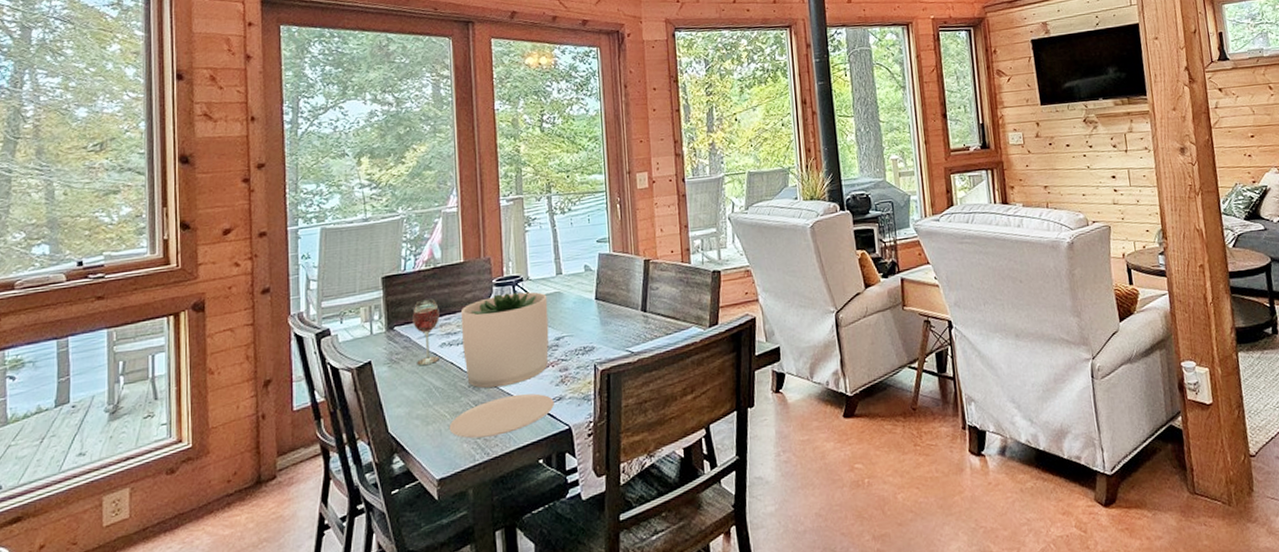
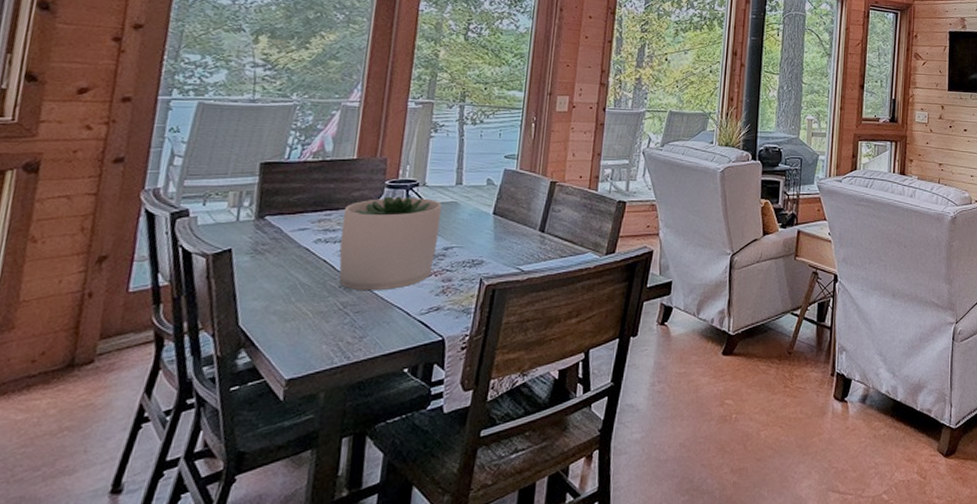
wineglass: present [413,298,440,365] -> none [284,191,321,259]
plate: present [449,393,554,439] -> none [309,300,431,341]

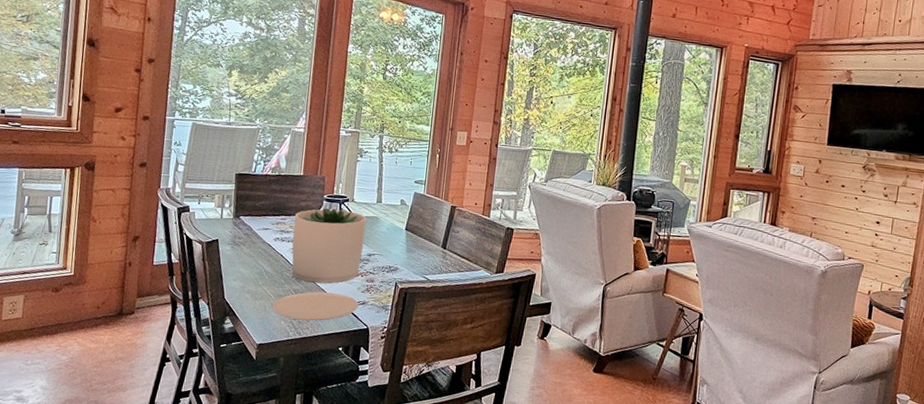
plate: none [309,300,431,341] -> present [272,291,359,321]

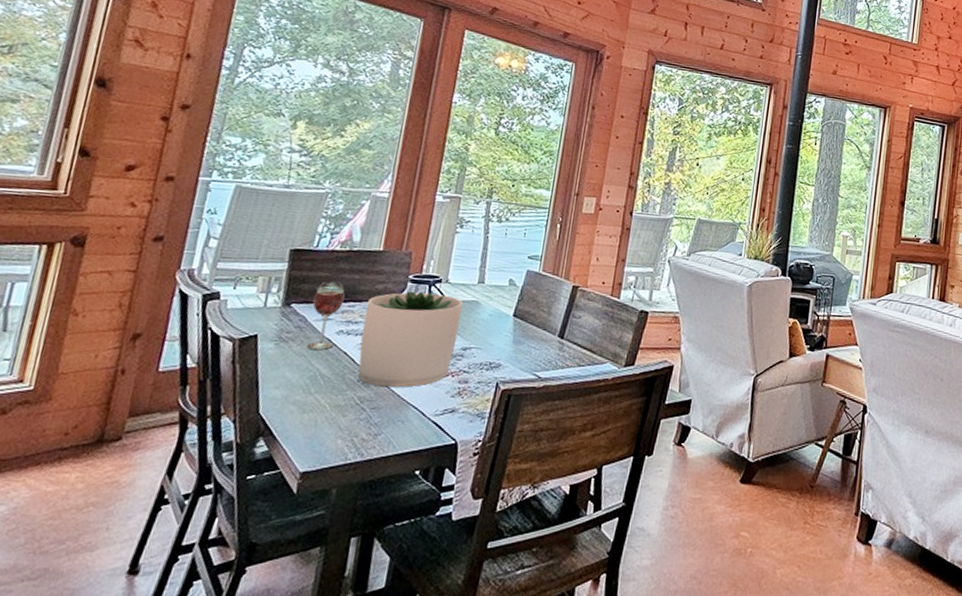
wineglass: none [254,199,278,252] -> present [307,281,345,350]
plate: present [272,291,359,321] -> none [326,398,446,438]

